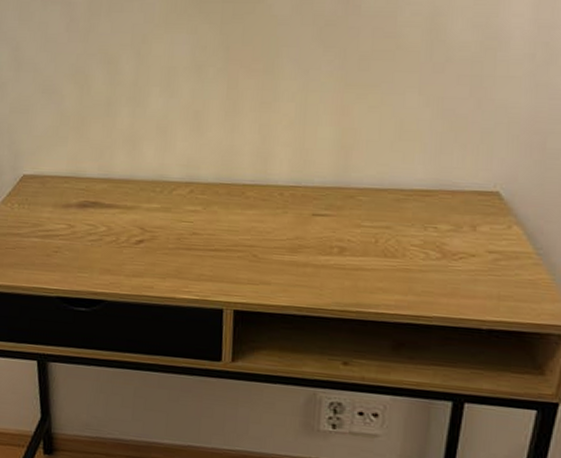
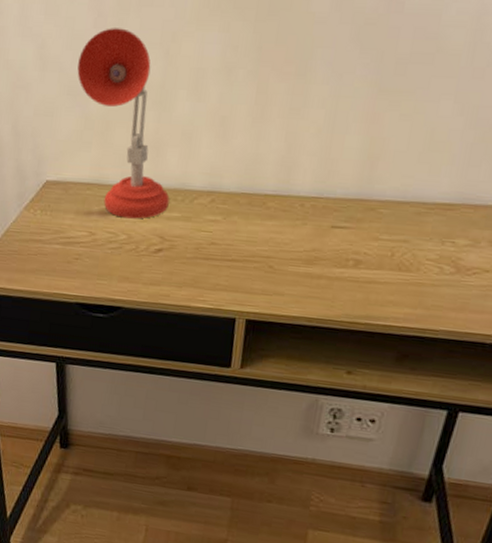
desk lamp: none [51,31,148,211] -> present [77,28,170,219]

